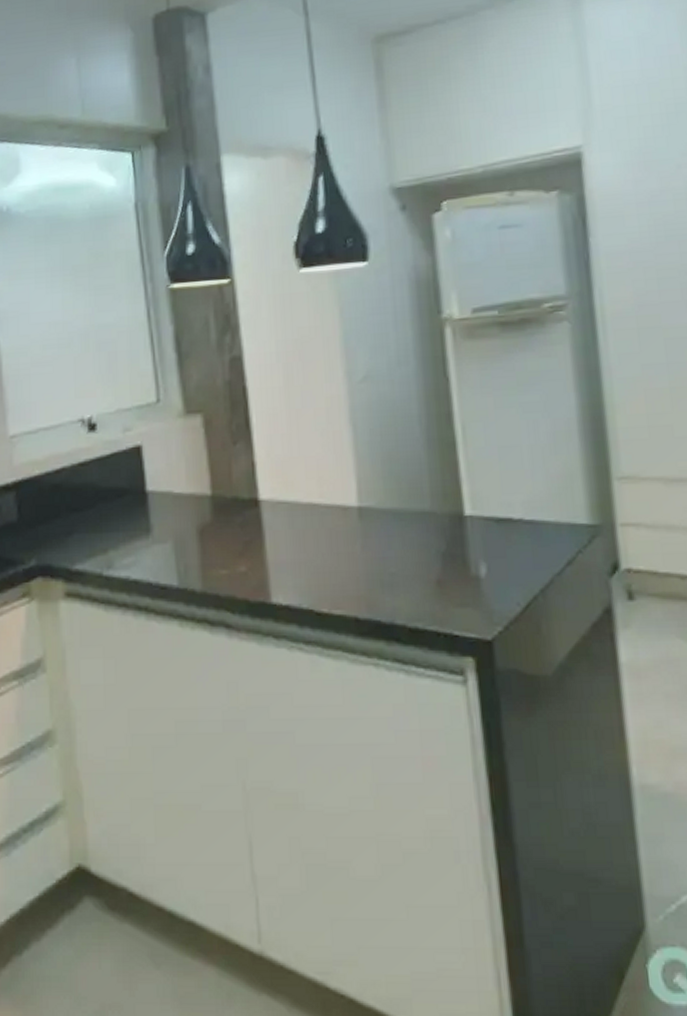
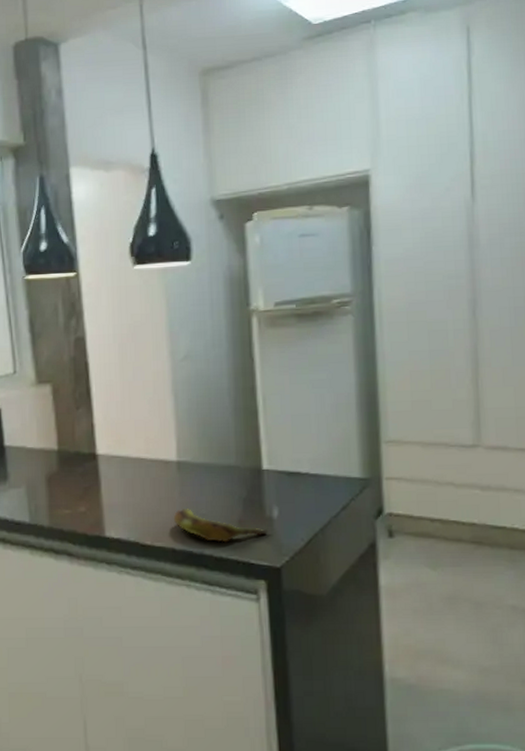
banana: none [355,566,475,609] -> present [173,509,269,543]

